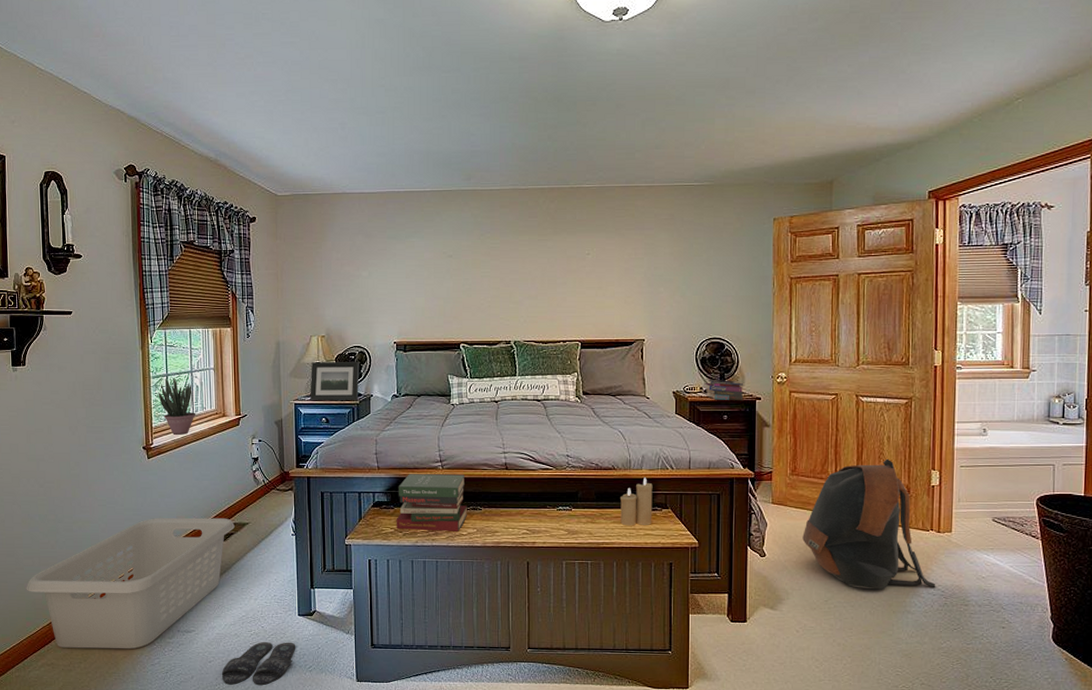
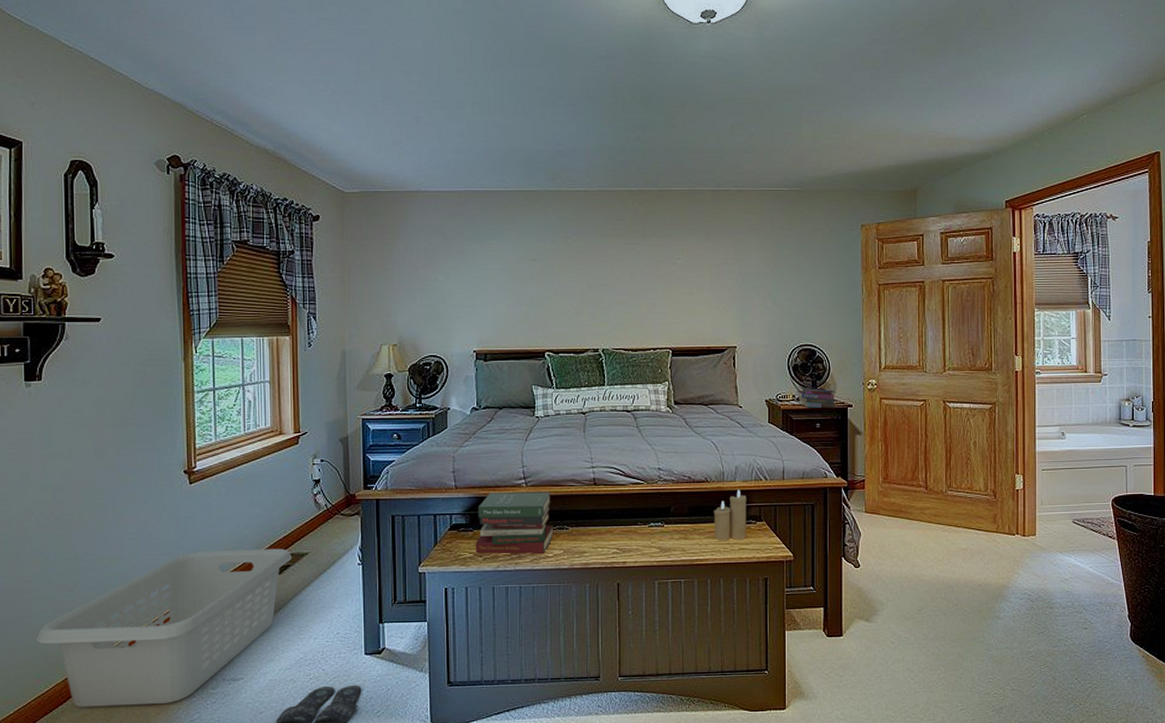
potted plant: present [158,377,196,436] -> none [203,391,248,457]
picture frame: present [310,362,360,401] -> none [379,373,436,416]
backpack: present [802,458,936,590] -> none [895,464,1023,596]

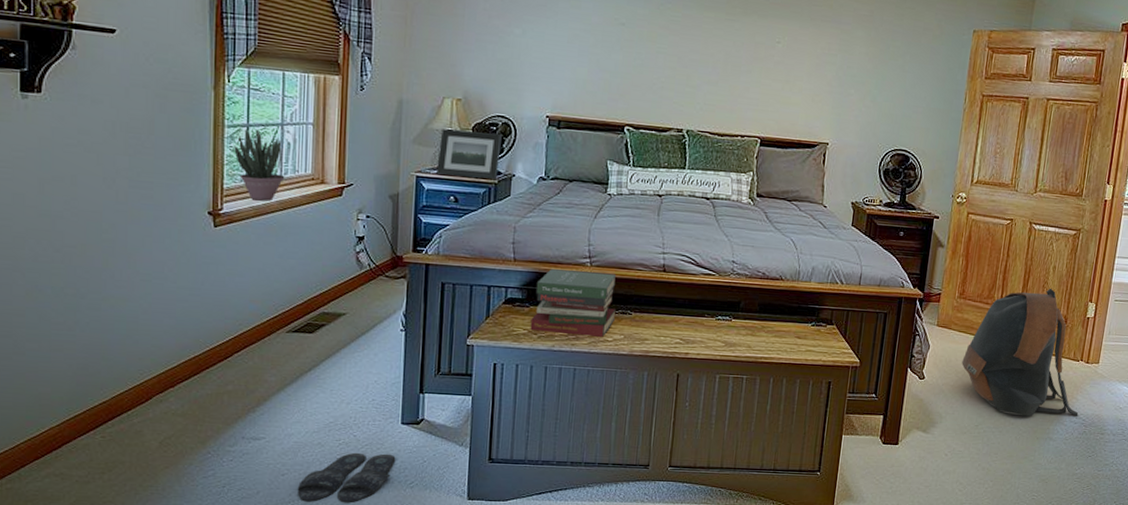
laundry basket: present [36,548,292,707] -> none [27,300,327,458]
potted plant: none [203,391,248,457] -> present [234,129,285,202]
picture frame: none [379,373,436,416] -> present [436,129,502,179]
candle: present [714,489,747,541] -> none [782,291,820,342]
books: present [795,386,836,409] -> none [882,192,923,219]
backpack: none [895,464,1023,596] -> present [962,288,1079,417]

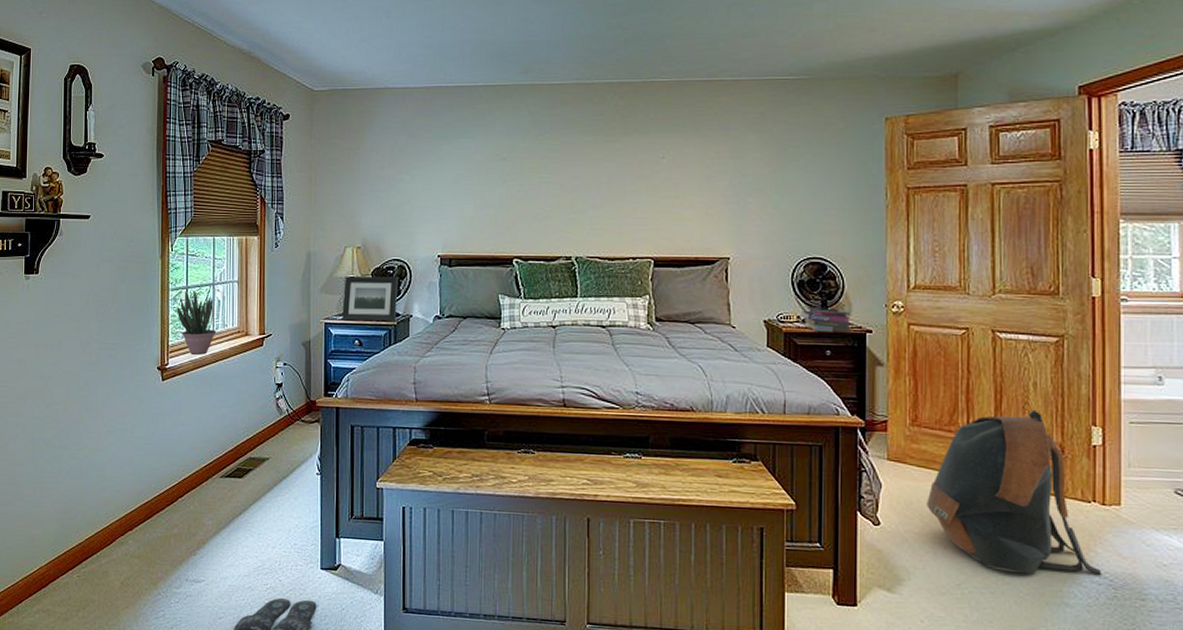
books: present [530,269,617,337] -> none [435,408,519,478]
books: none [882,192,923,219] -> present [800,306,851,334]

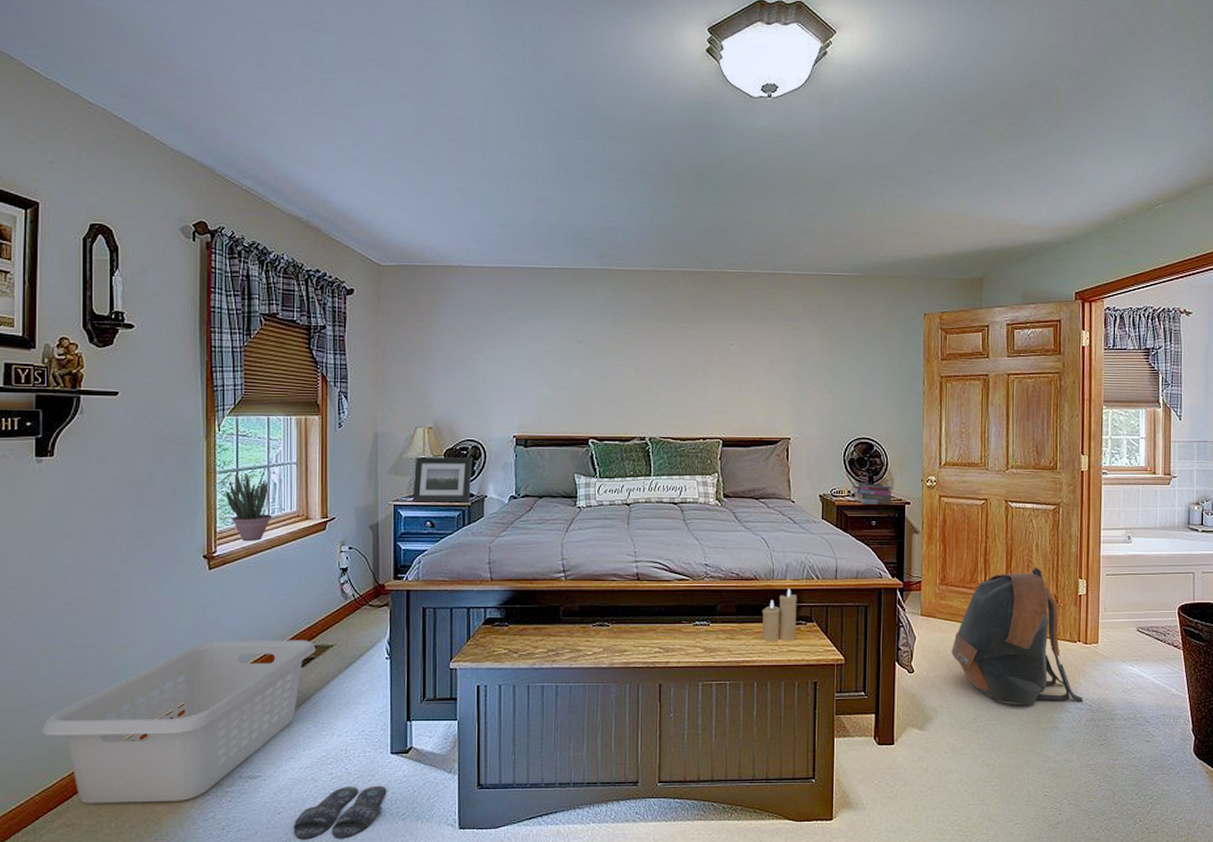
laundry basket: none [25,448,254,599] -> present [41,640,316,804]
candle: none [700,422,740,482] -> present [762,588,797,642]

